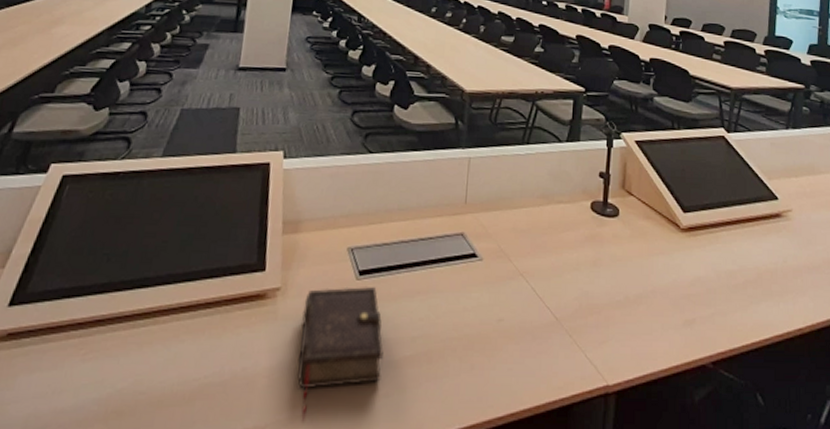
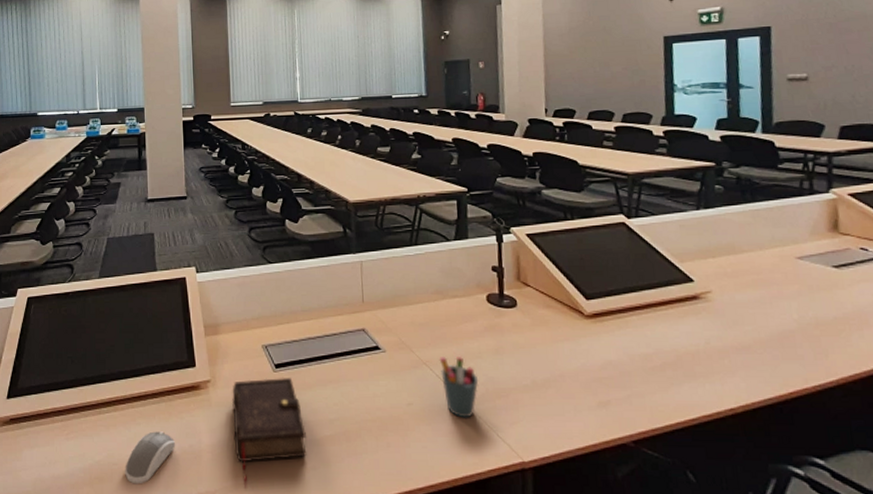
computer mouse: none [153,350,225,419] -> present [125,431,175,484]
pen holder: none [536,268,574,337] -> present [439,357,479,418]

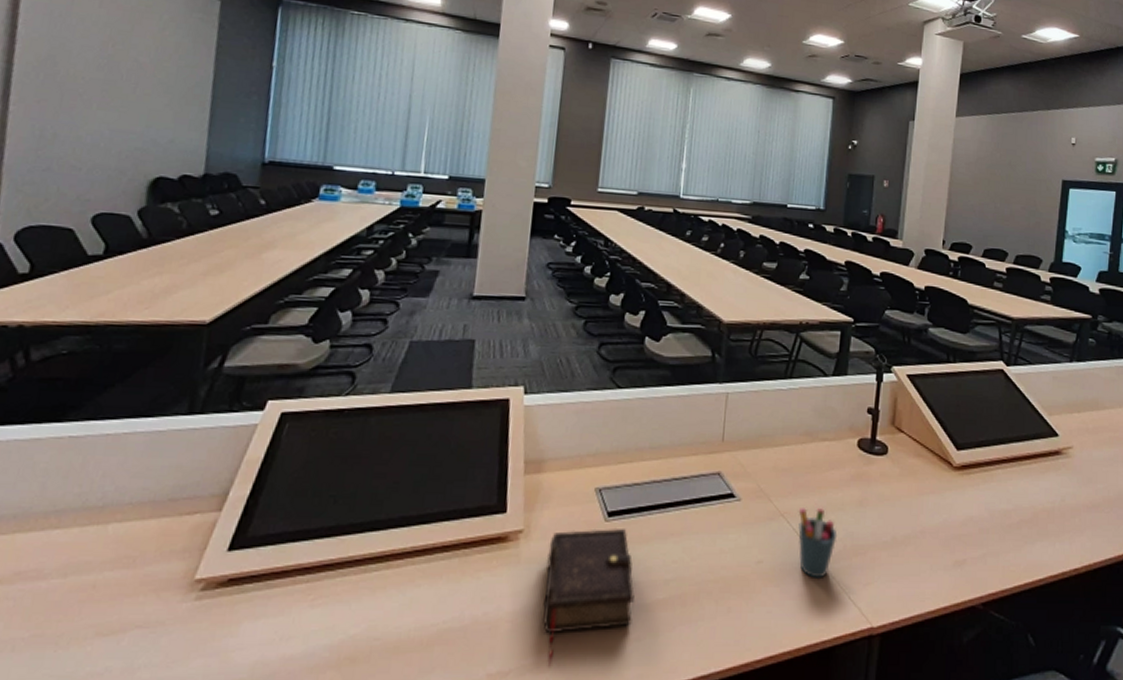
computer mouse: present [125,431,175,484] -> none [389,595,465,665]

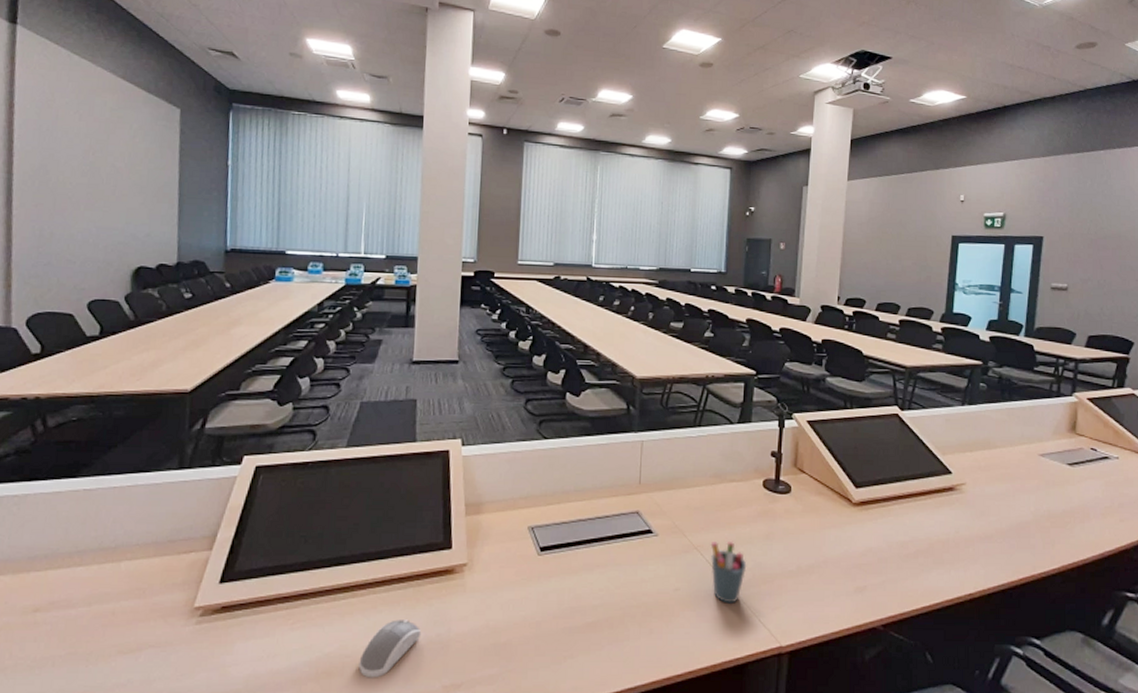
computer mouse: none [389,595,465,665] -> present [359,619,420,678]
book: present [543,529,634,667] -> none [487,562,567,680]

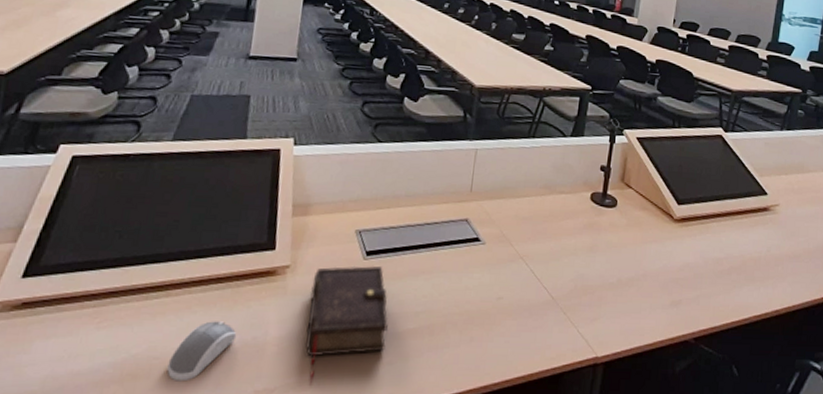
book: none [487,562,567,680] -> present [305,266,388,385]
pen holder: present [710,542,747,604] -> none [535,252,570,314]

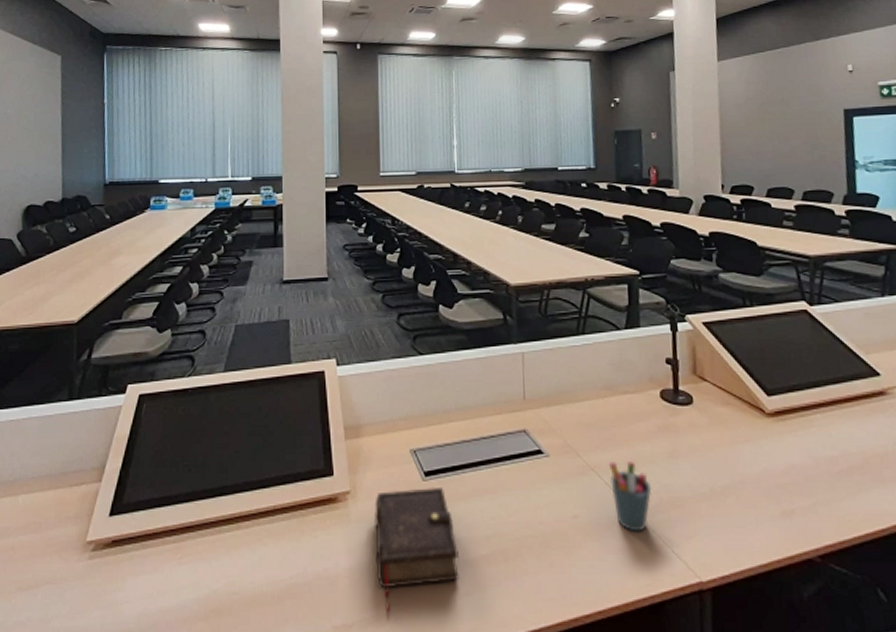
computer mouse: present [167,321,236,382] -> none [247,553,307,618]
pen holder: none [535,252,570,314] -> present [608,461,652,532]

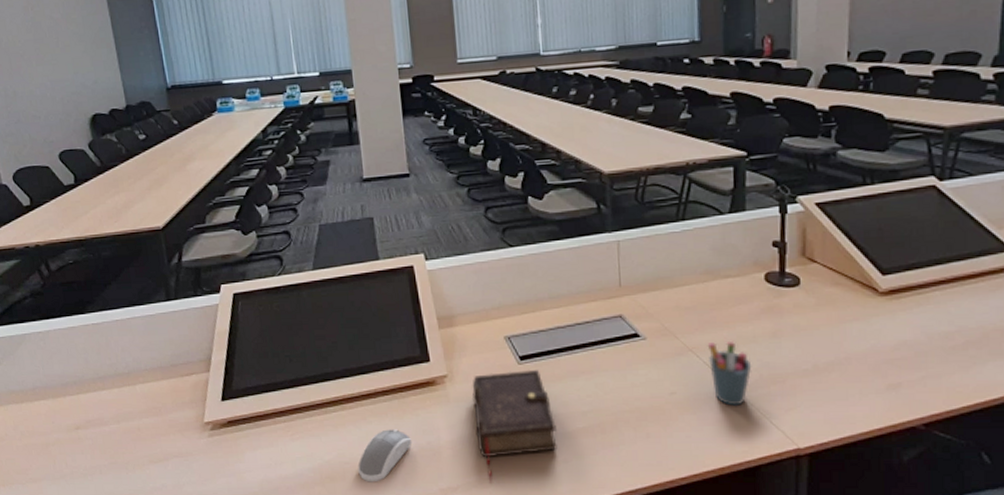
computer mouse: none [247,553,307,618] -> present [358,429,411,482]

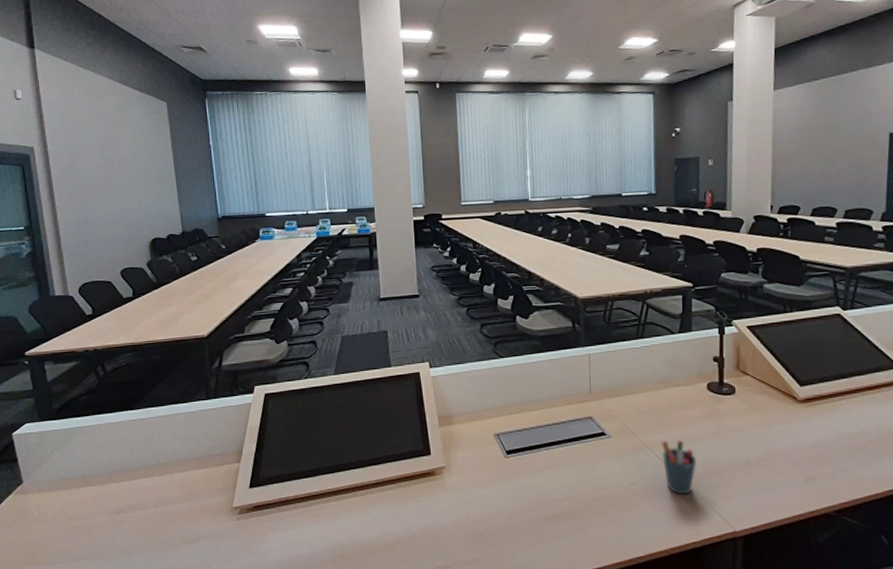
computer mouse: present [358,429,411,482] -> none [365,514,413,561]
book: present [472,370,558,483] -> none [466,463,536,562]

